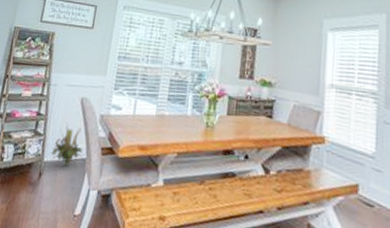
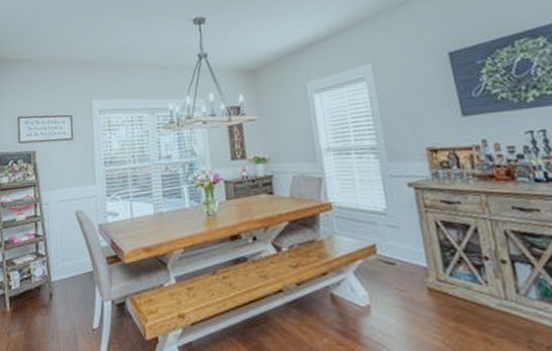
decorative plant: present [51,123,83,167] -> none [57,239,90,282]

